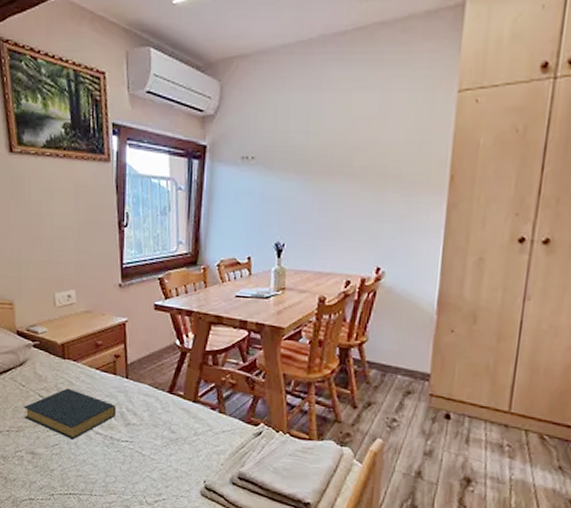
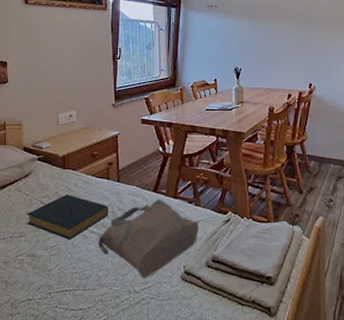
tote bag: none [104,402,223,490] -> present [98,199,199,279]

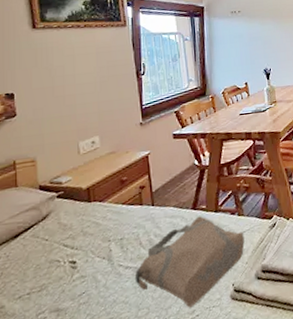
hardback book: present [26,194,109,240] -> none [46,230,145,283]

